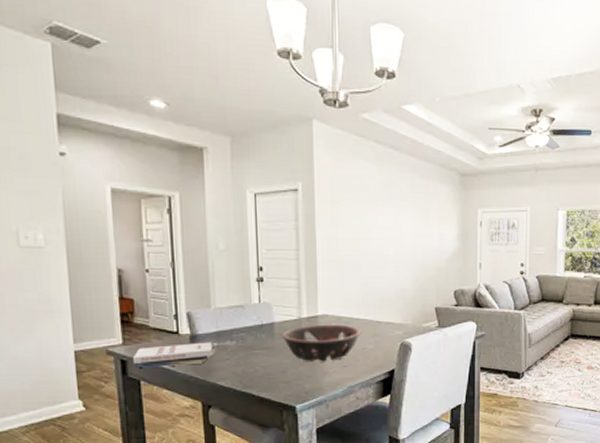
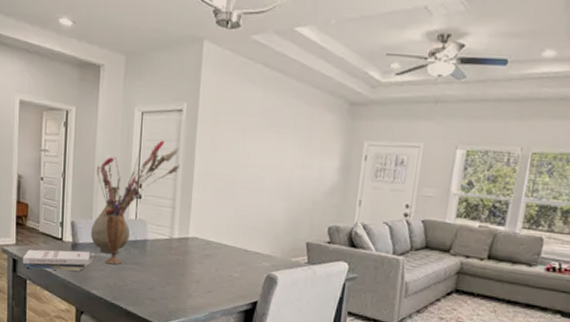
vase: none [210,272,255,342] -> present [90,186,130,254]
bouquet: none [211,221,301,352] -> present [97,140,179,265]
decorative bowl: present [282,324,362,361] -> none [153,246,229,284]

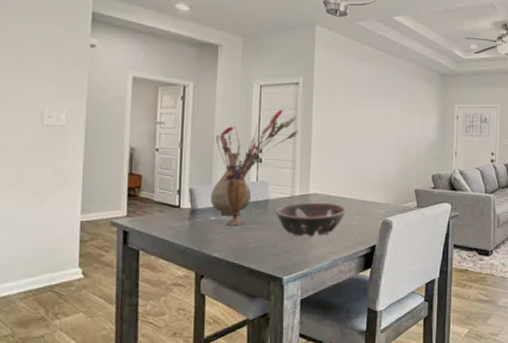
books: present [22,249,93,271] -> none [134,216,213,238]
decorative bowl: none [153,246,229,284] -> present [275,202,348,236]

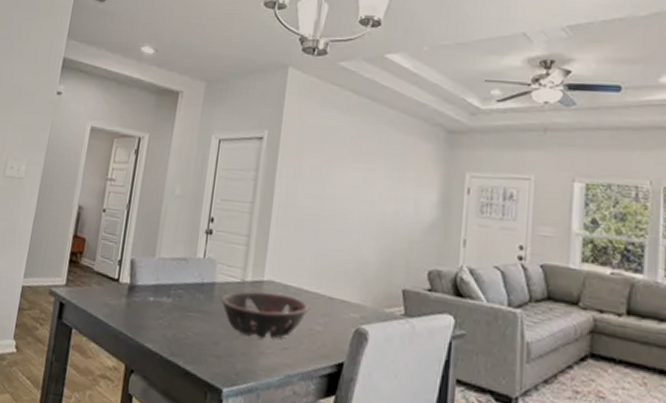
vase: present [210,152,252,216] -> none [151,219,197,299]
bouquet: present [216,109,298,226] -> none [165,169,258,312]

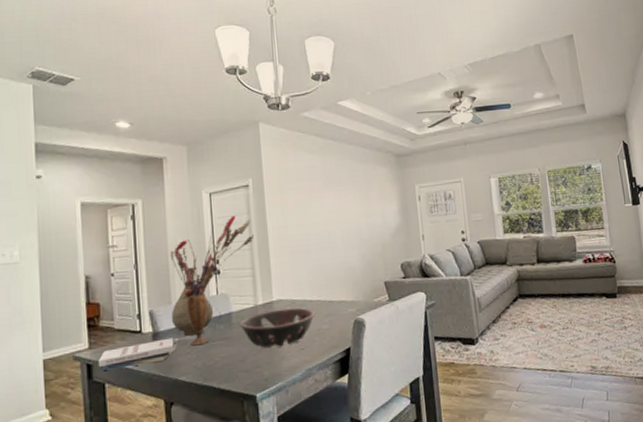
books: none [70,292,151,319] -> present [97,337,177,370]
vase: none [151,219,197,299] -> present [171,267,214,336]
bouquet: none [165,169,258,312] -> present [171,215,254,346]

